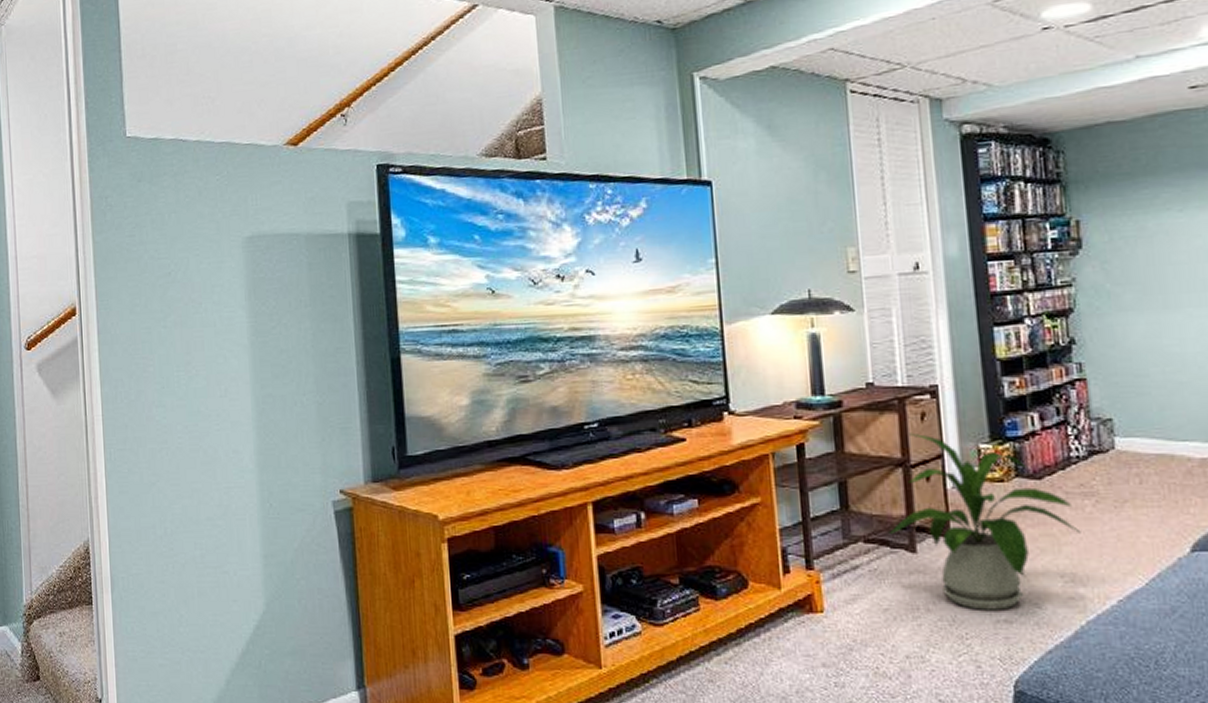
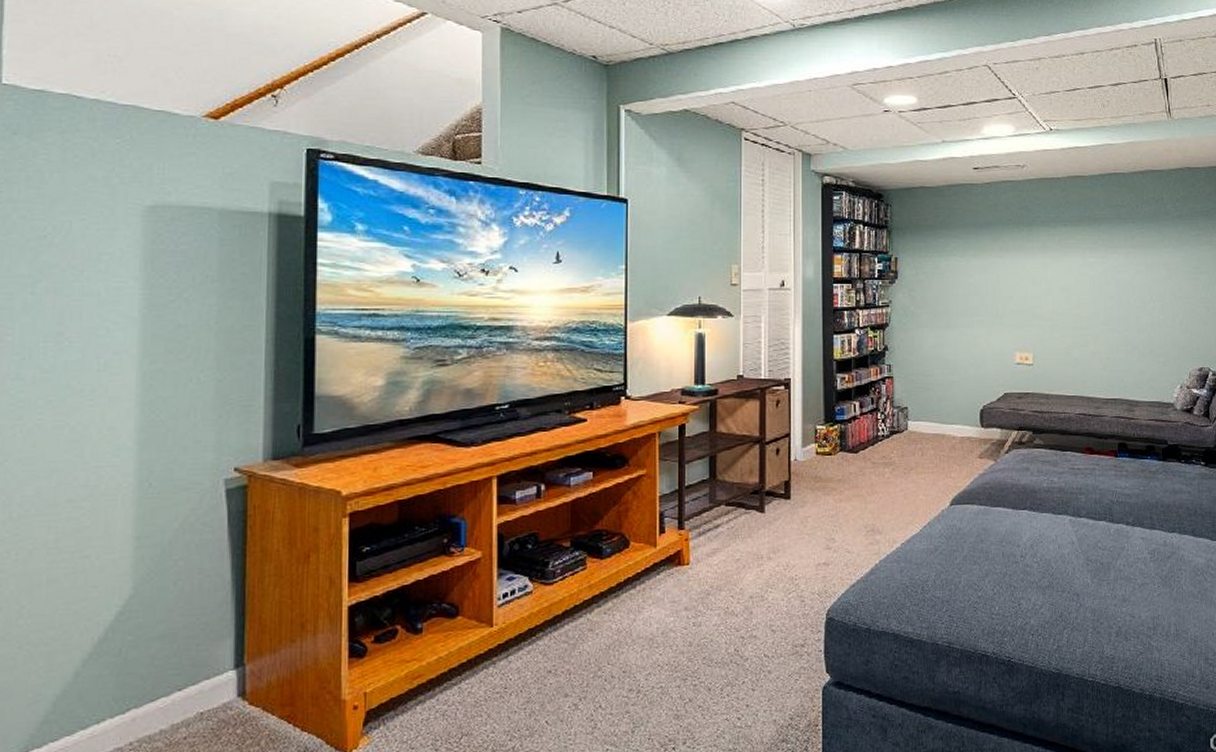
house plant: present [888,432,1081,610] -> none [745,416,881,556]

